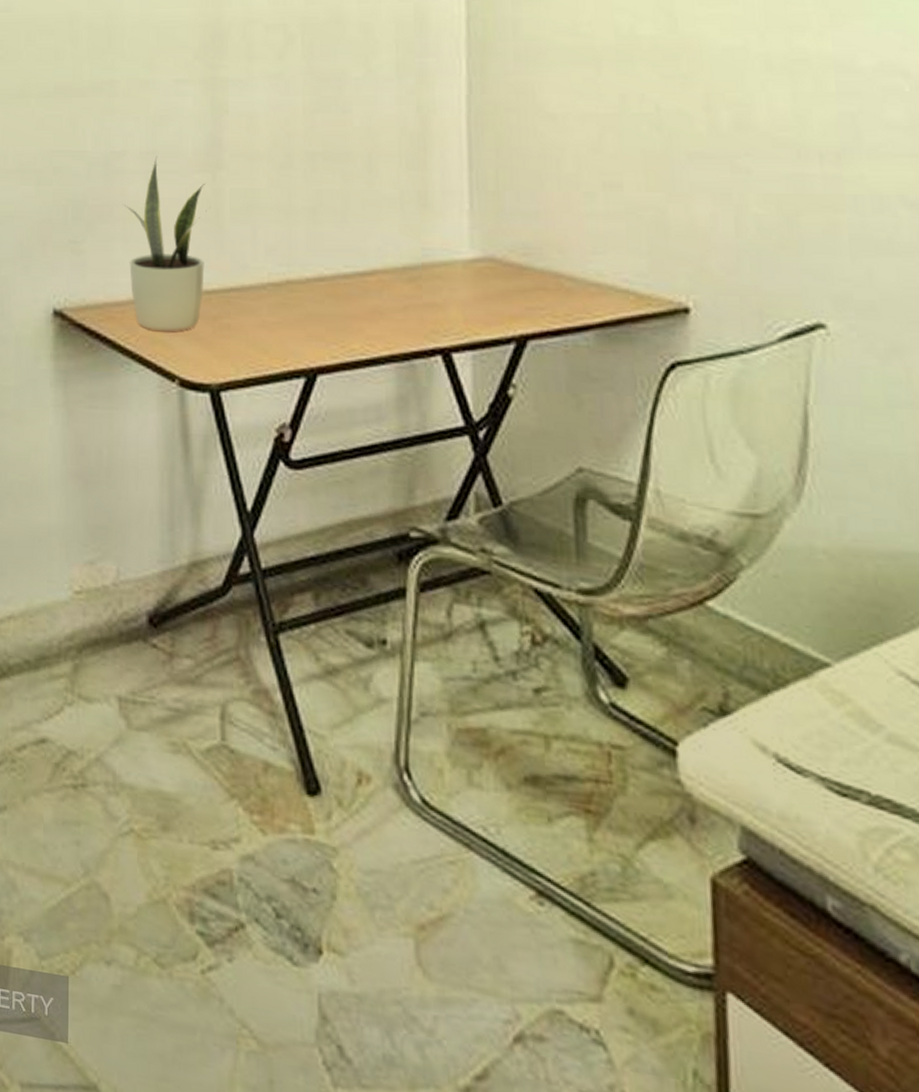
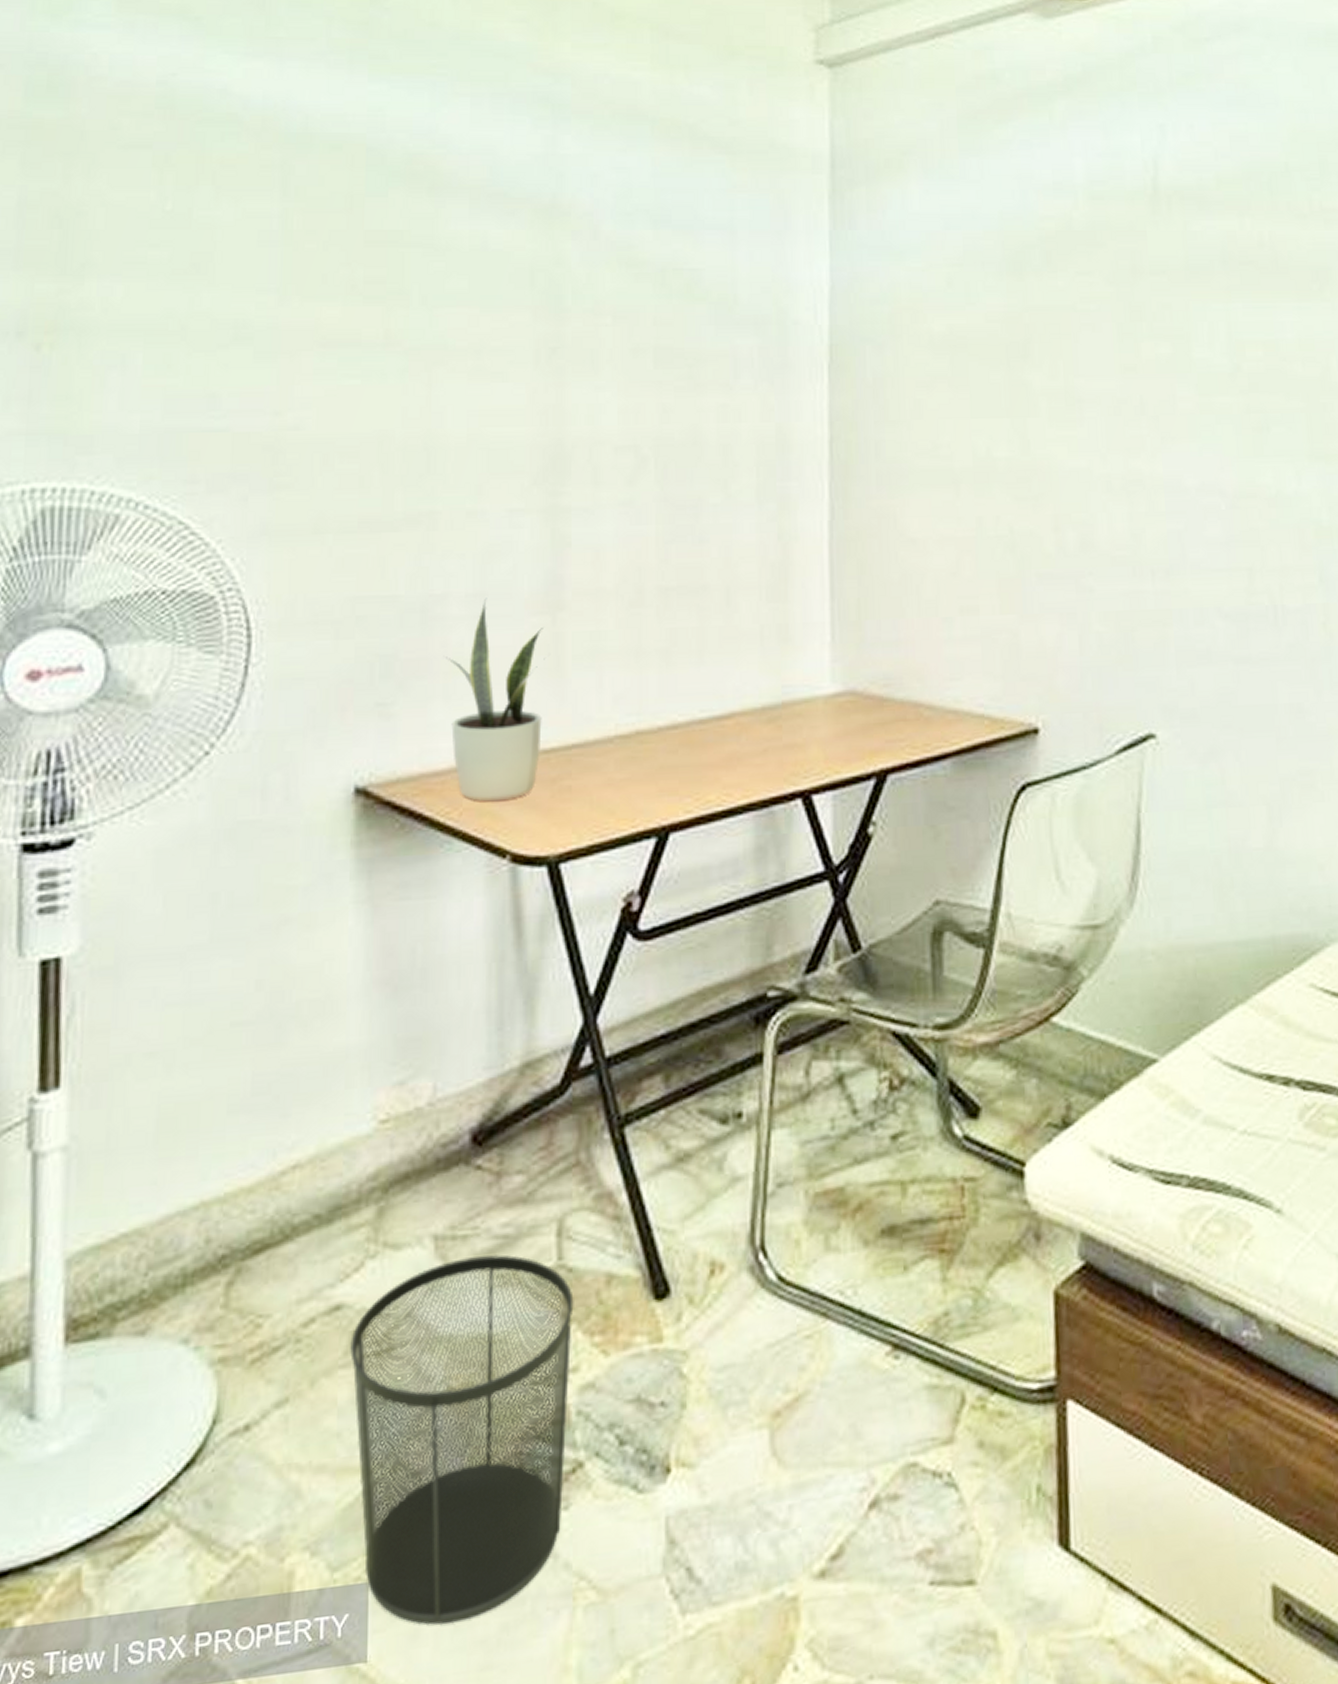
waste bin: none [53,721,236,1033] -> present [350,1254,574,1625]

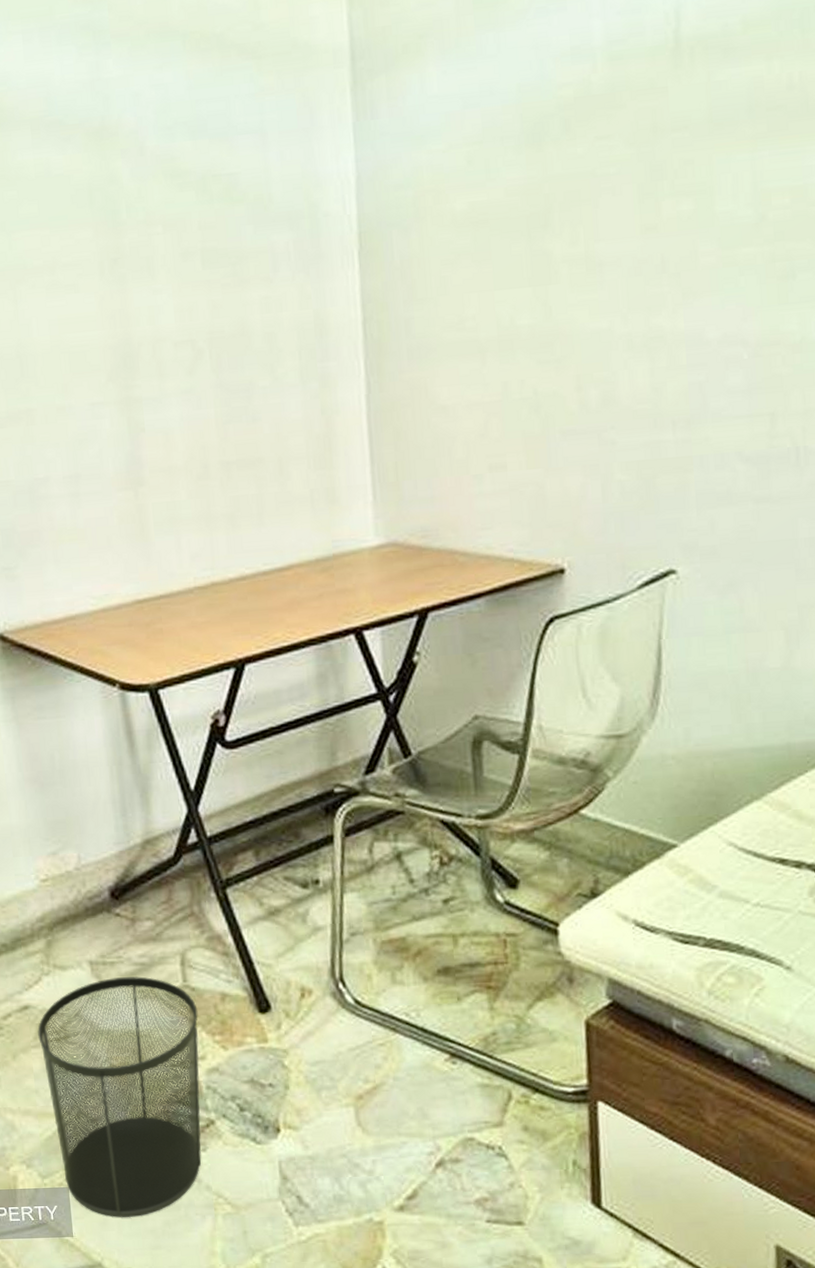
potted plant: present [446,599,546,802] -> none [53,480,136,643]

